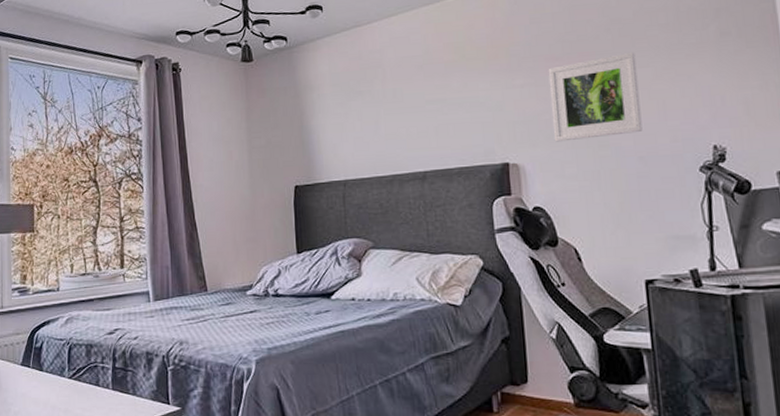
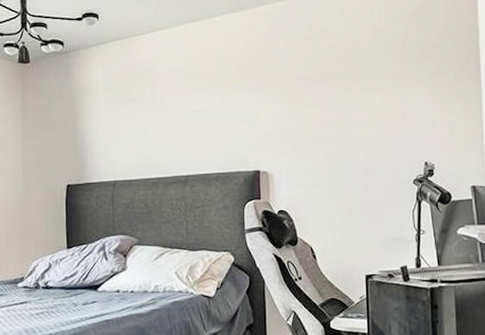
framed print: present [548,51,643,142] -> none [296,77,371,154]

